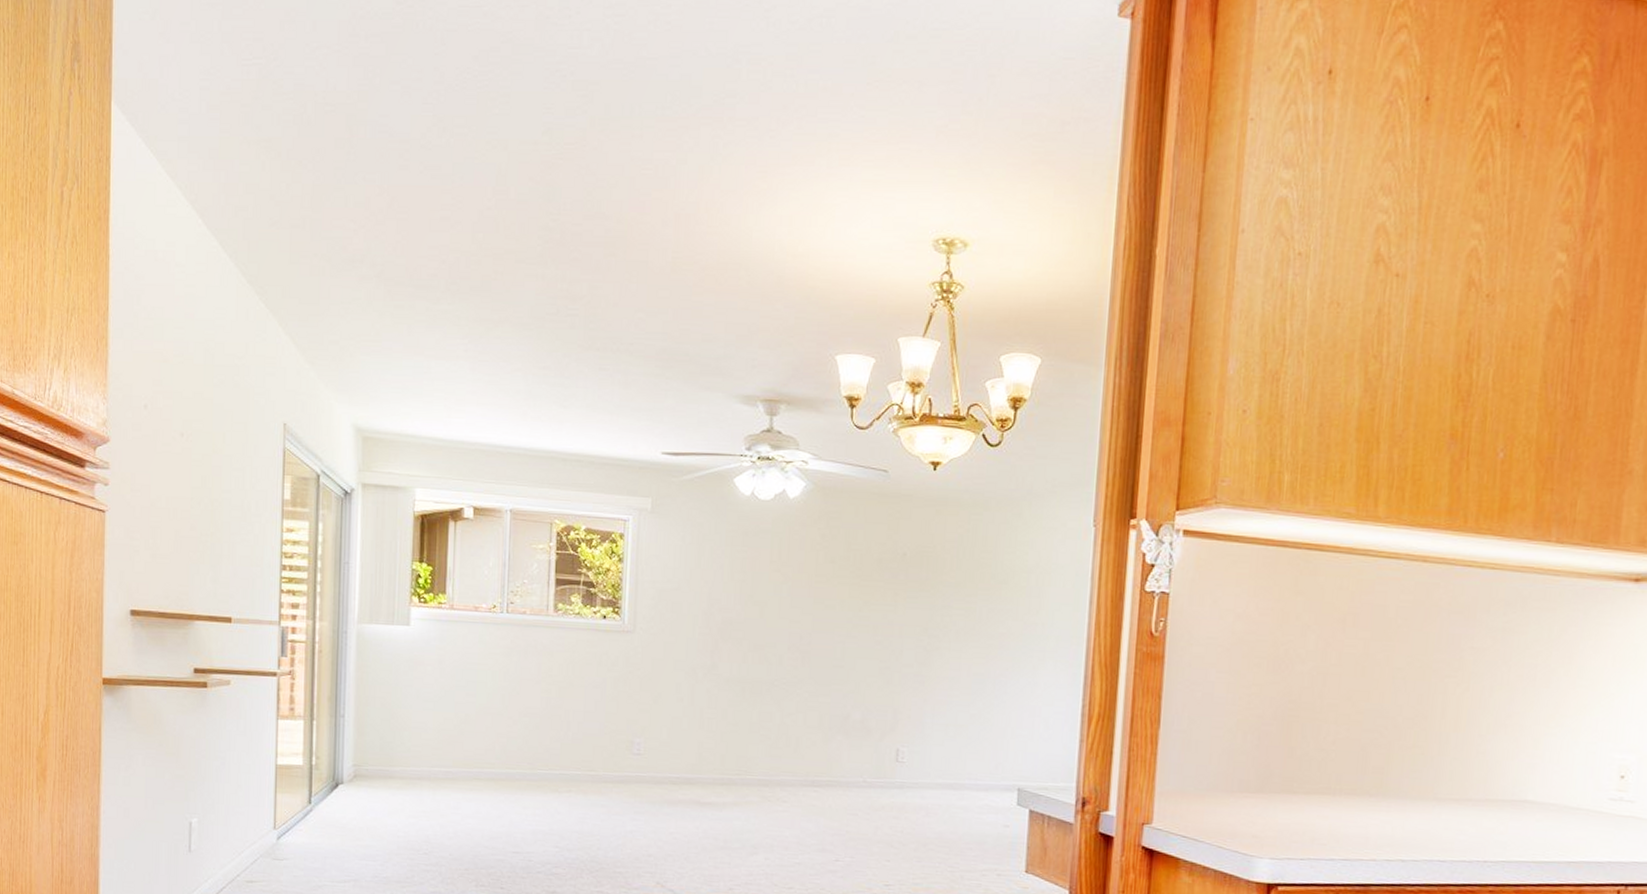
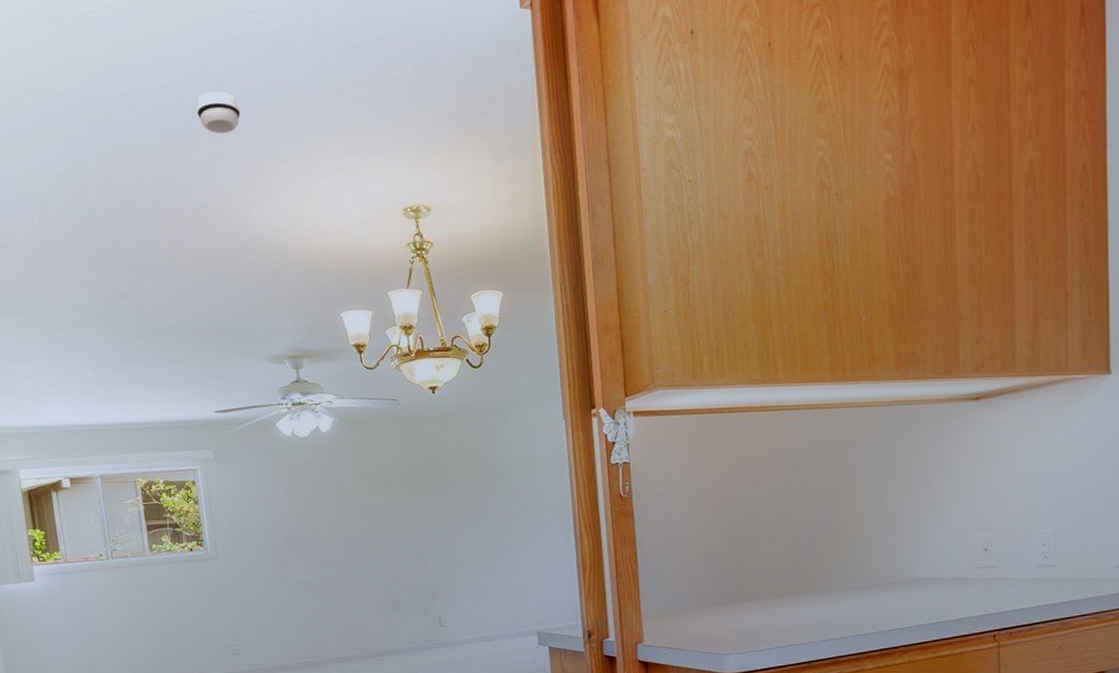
smoke detector: none [702,69,756,121] -> present [196,91,241,134]

